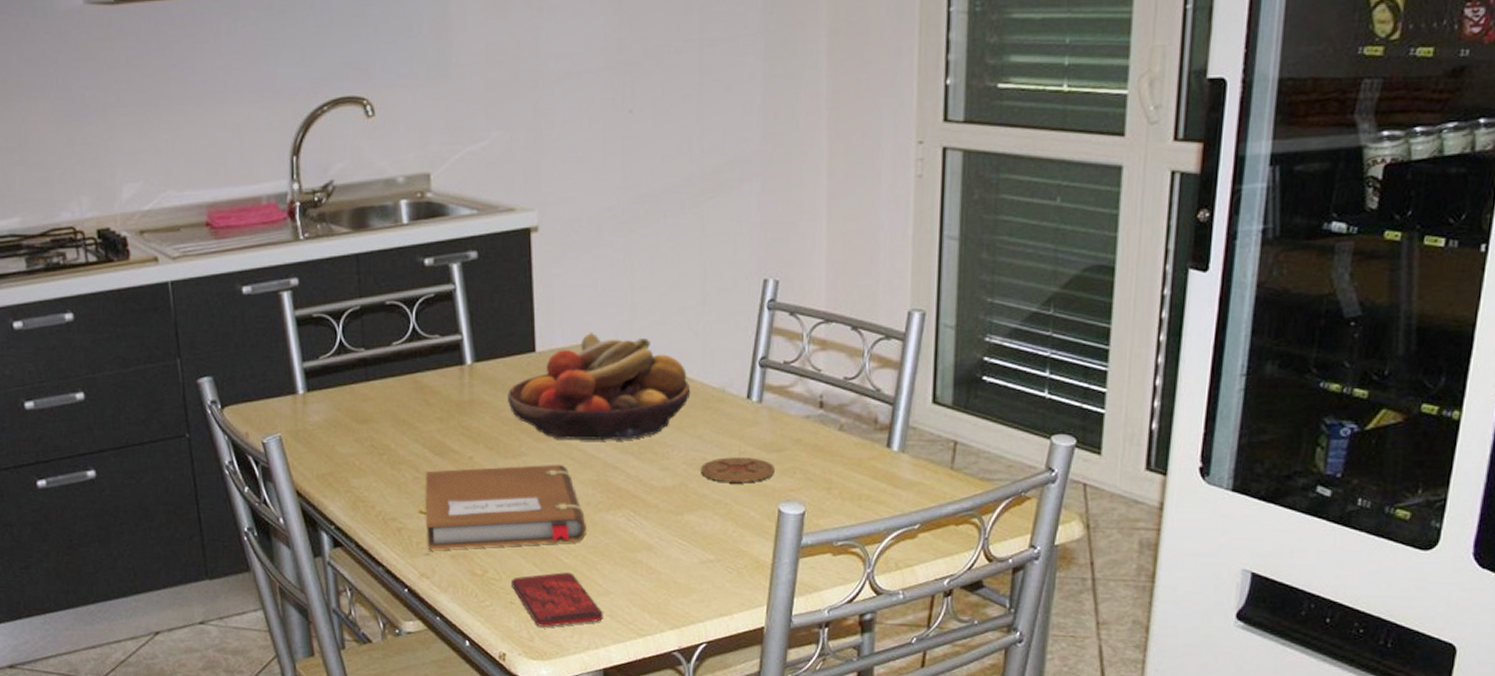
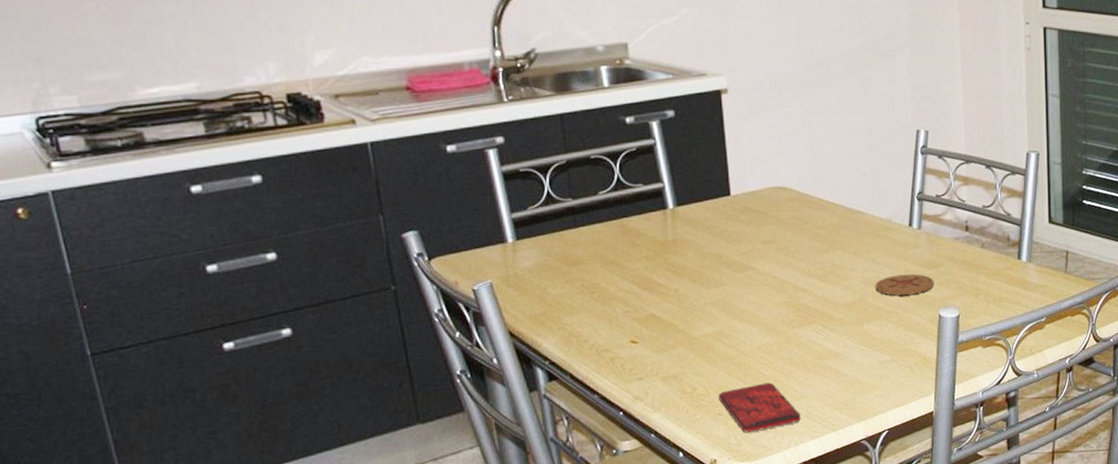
notebook: present [425,464,586,550] -> none [635,290,782,375]
fruit bowl: present [508,332,691,441] -> none [708,177,864,269]

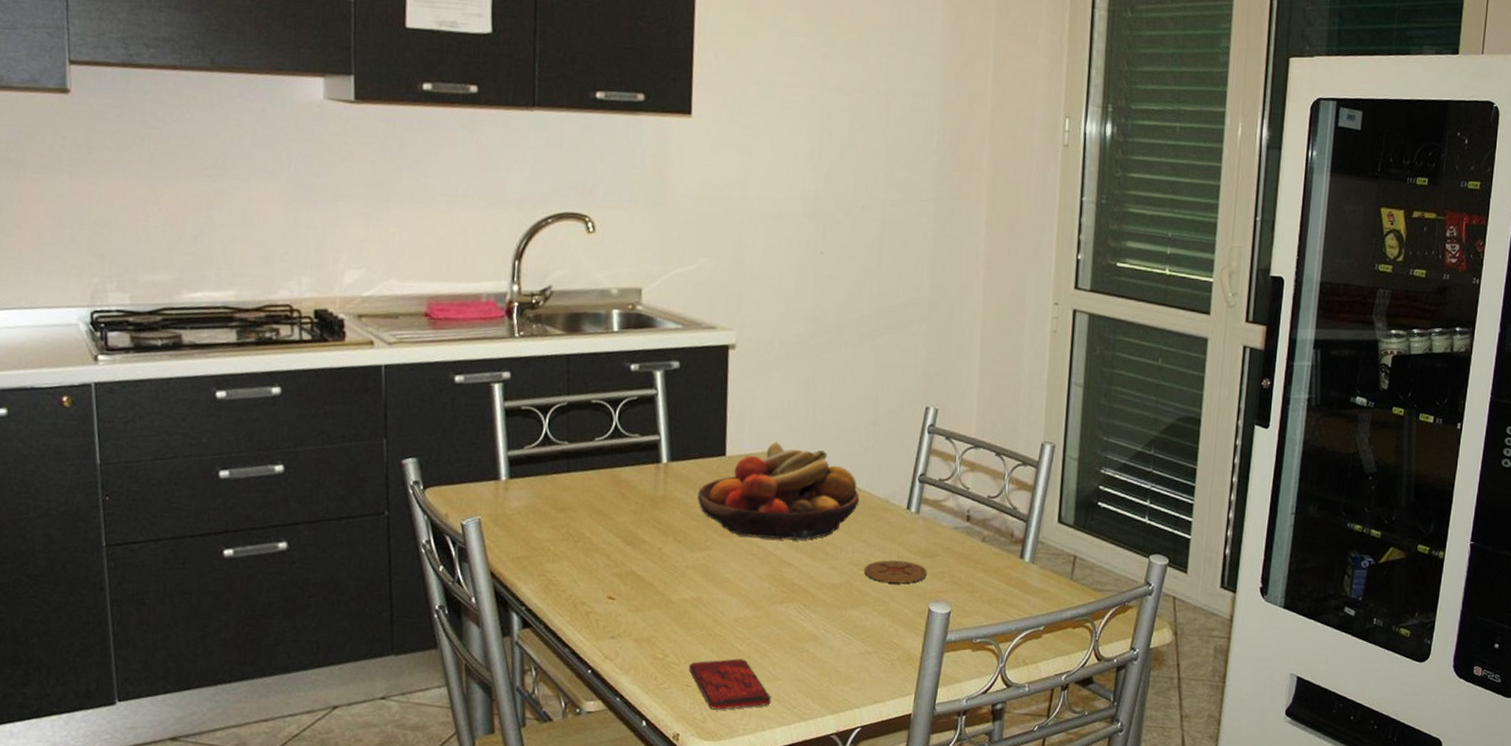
fruit bowl: none [708,177,864,269] -> present [698,441,860,540]

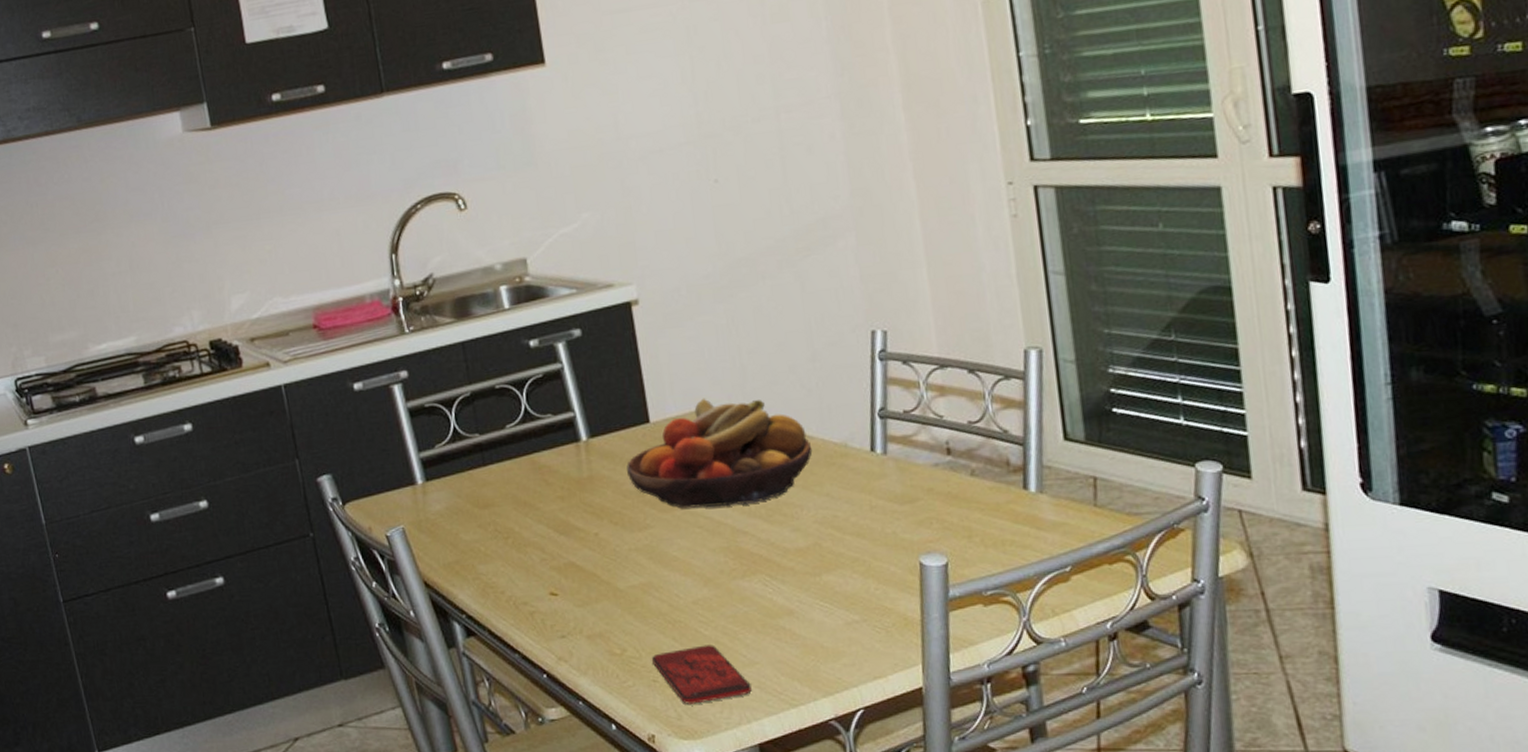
coaster: present [864,560,927,583] -> none [833,511,910,539]

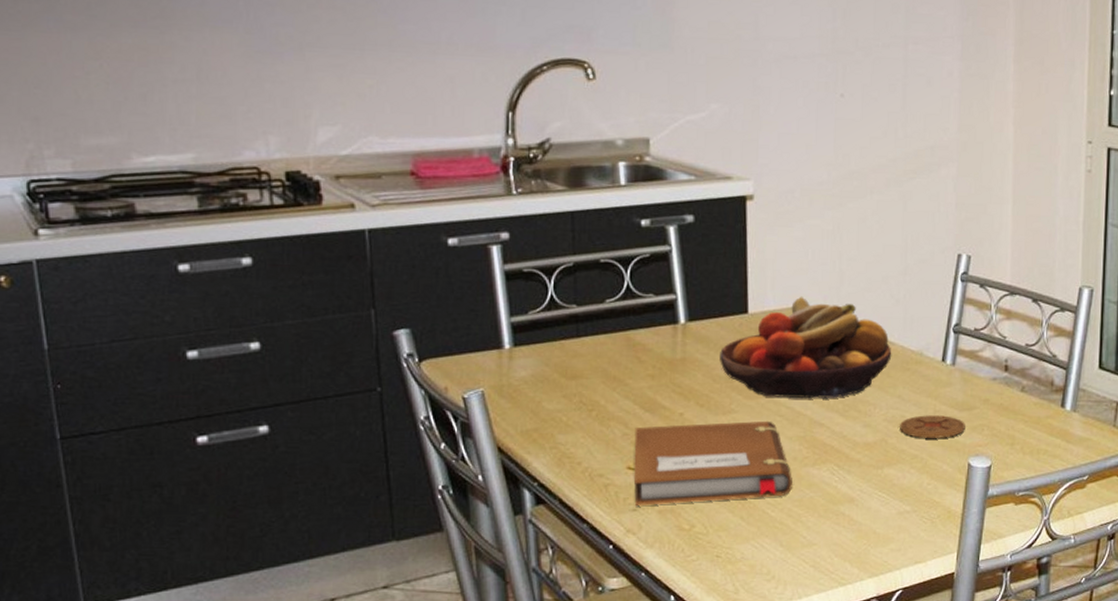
notebook: none [552,533,723,632] -> present [633,420,792,505]
smartphone: present [652,645,752,704] -> none [718,525,807,579]
coaster: none [833,511,910,539] -> present [900,415,965,438]

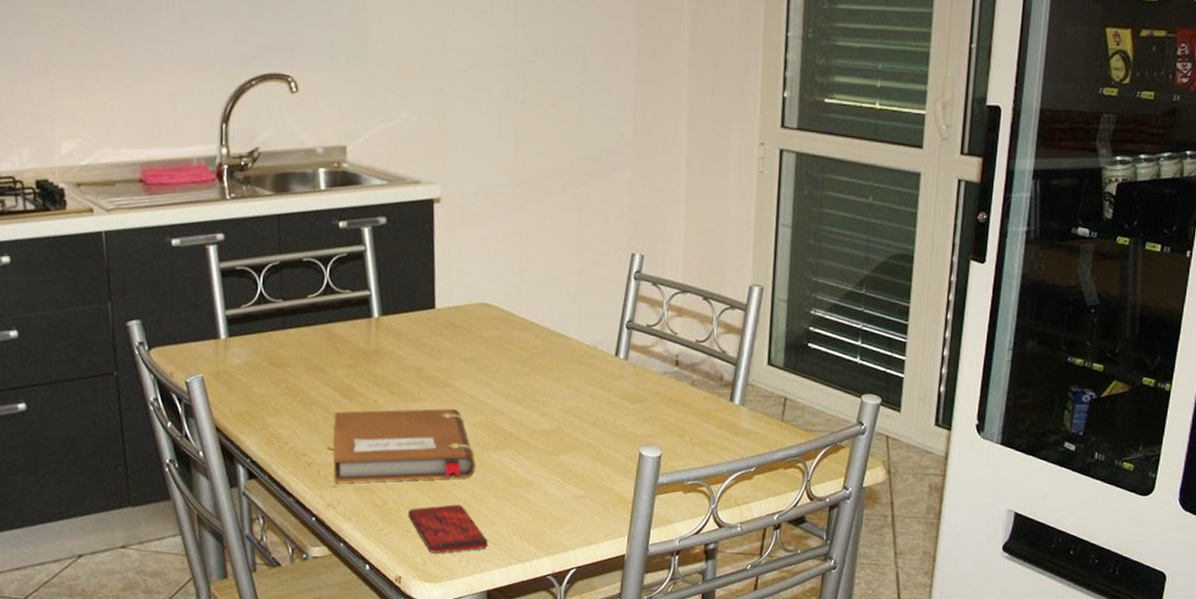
smartphone: none [718,525,807,579] -> present [408,504,488,553]
fruit bowl: present [720,296,892,399] -> none [410,293,568,389]
coaster: present [900,415,965,438] -> none [575,406,637,428]

